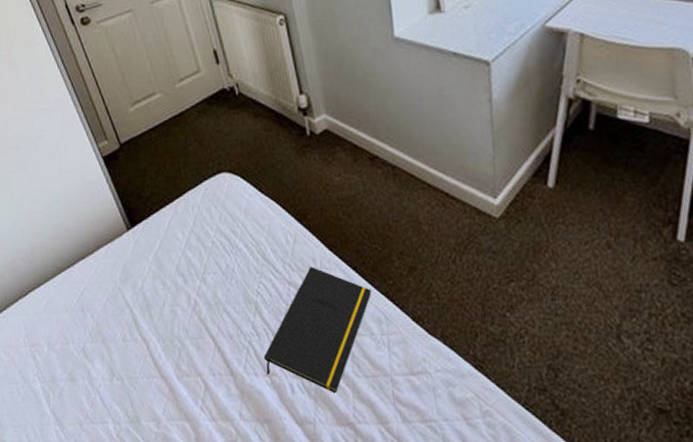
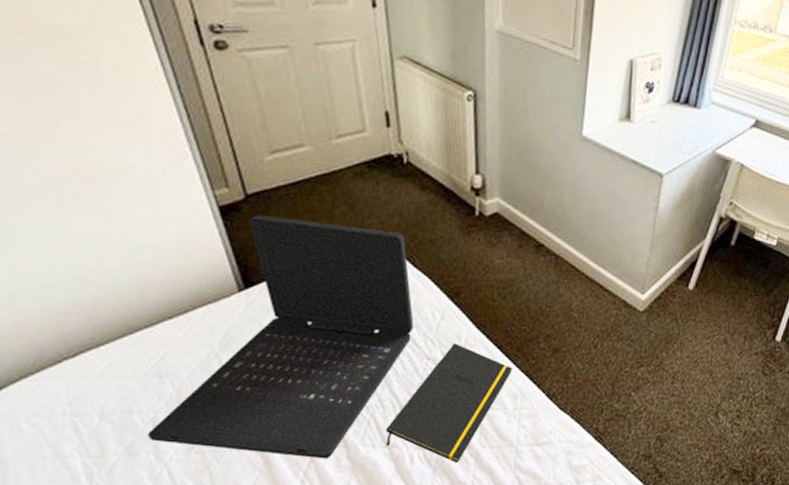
laptop: none [81,160,271,387] -> present [147,214,414,459]

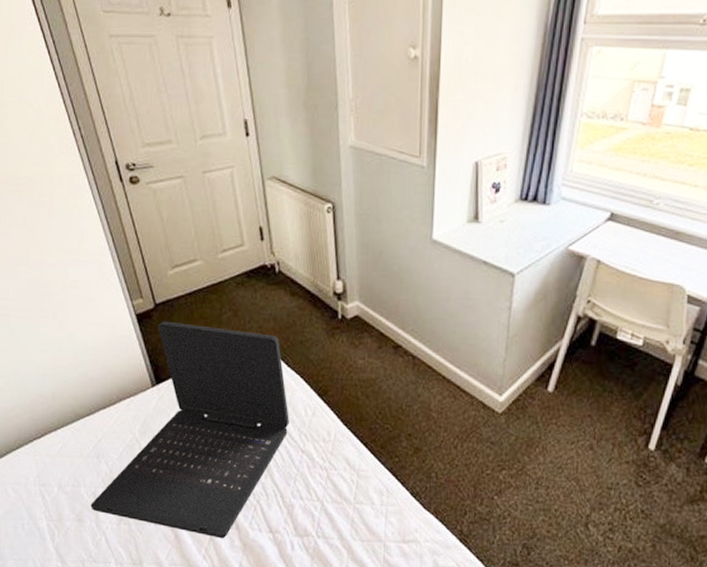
notepad: present [386,343,513,463] -> none [270,438,378,553]

